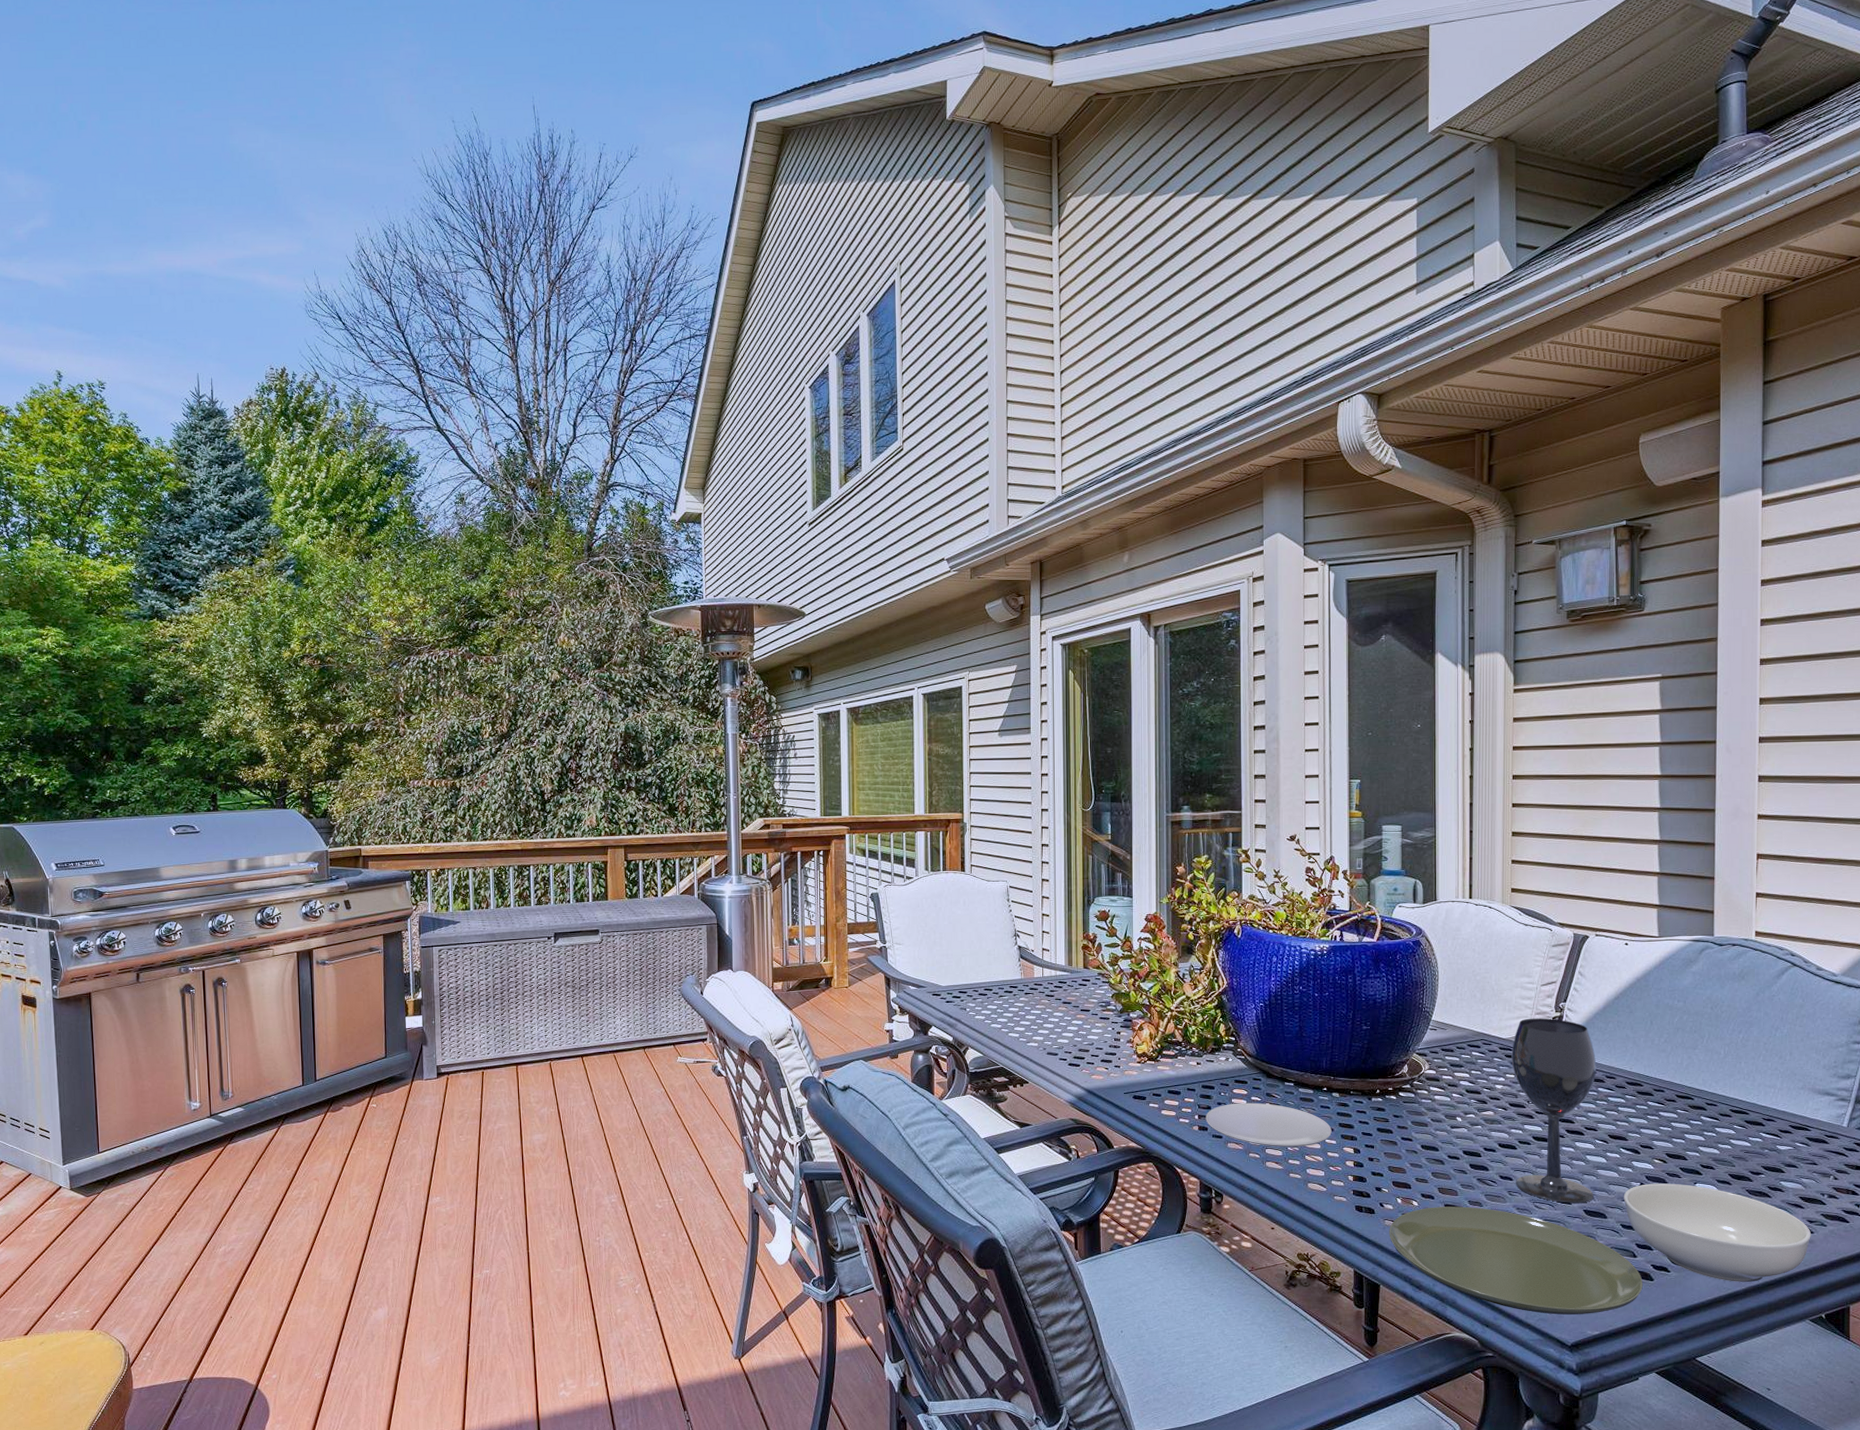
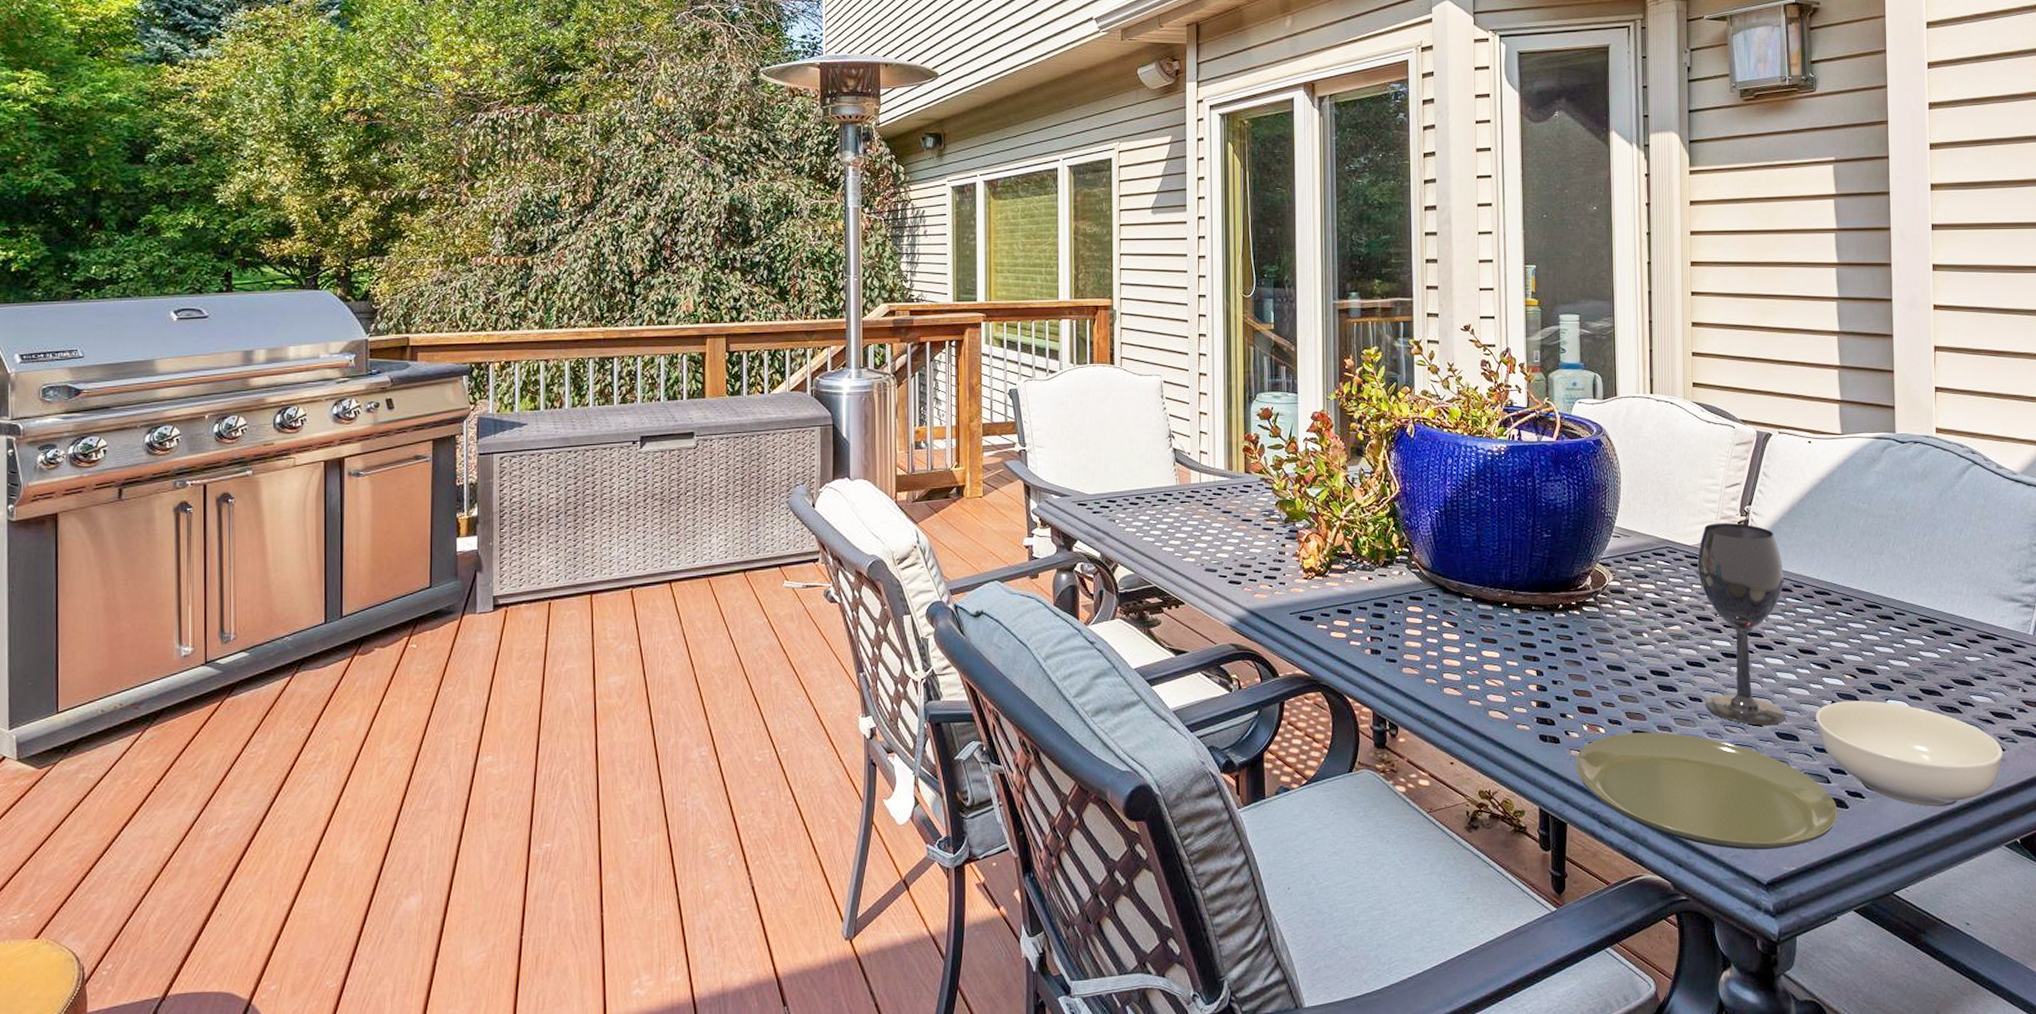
plate: present [1205,1102,1332,1148] -> none [1378,621,1513,672]

